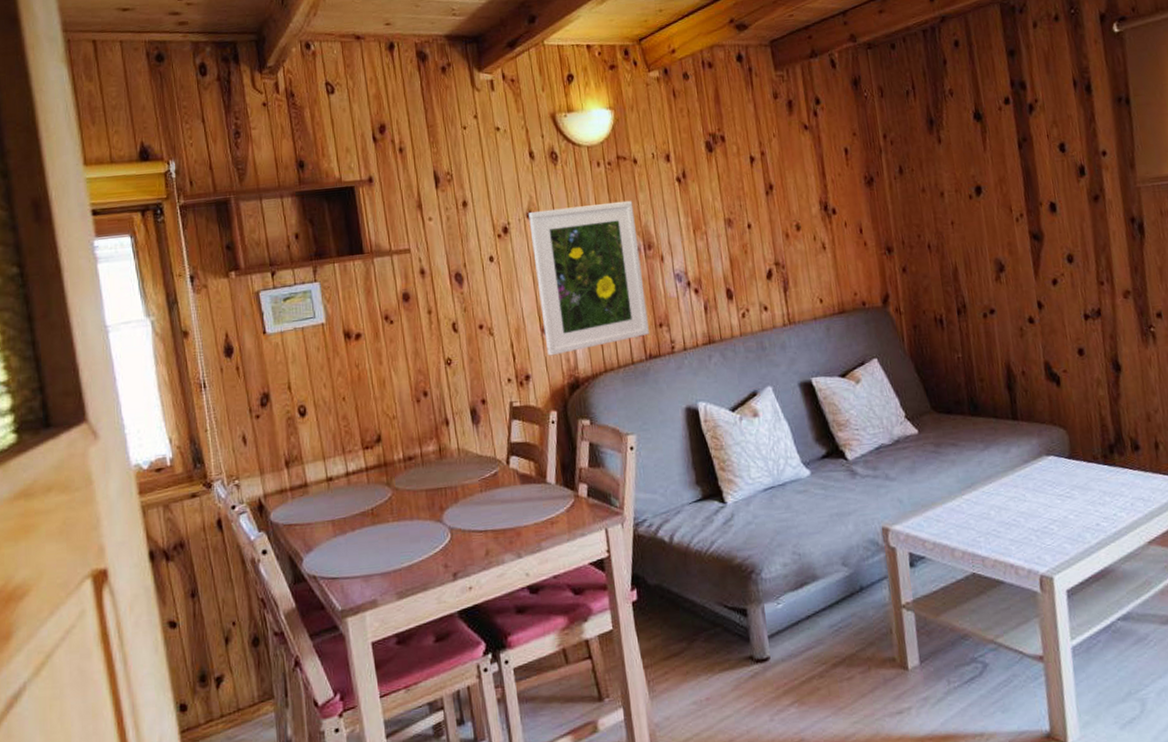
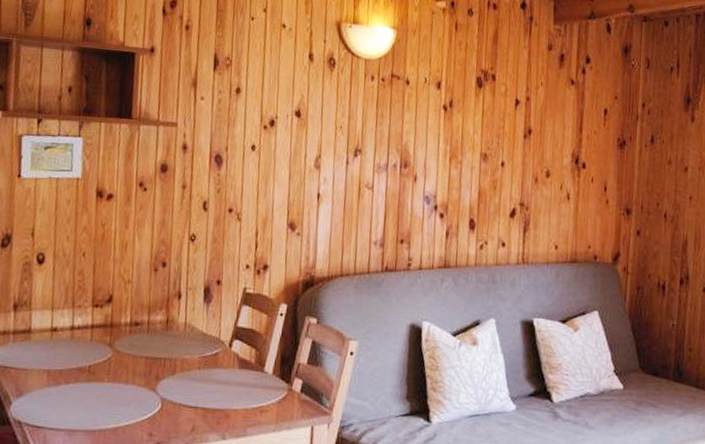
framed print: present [528,200,649,356] -> none [289,110,398,251]

